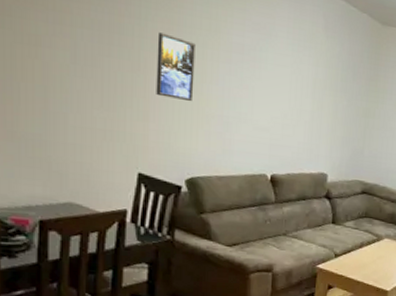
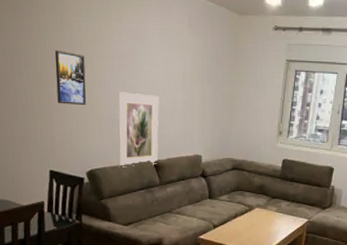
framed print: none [227,91,283,179] -> present [117,92,159,167]

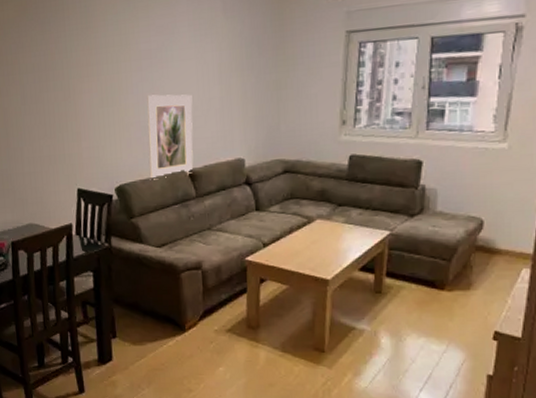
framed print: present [54,50,87,106] -> none [81,59,114,116]

